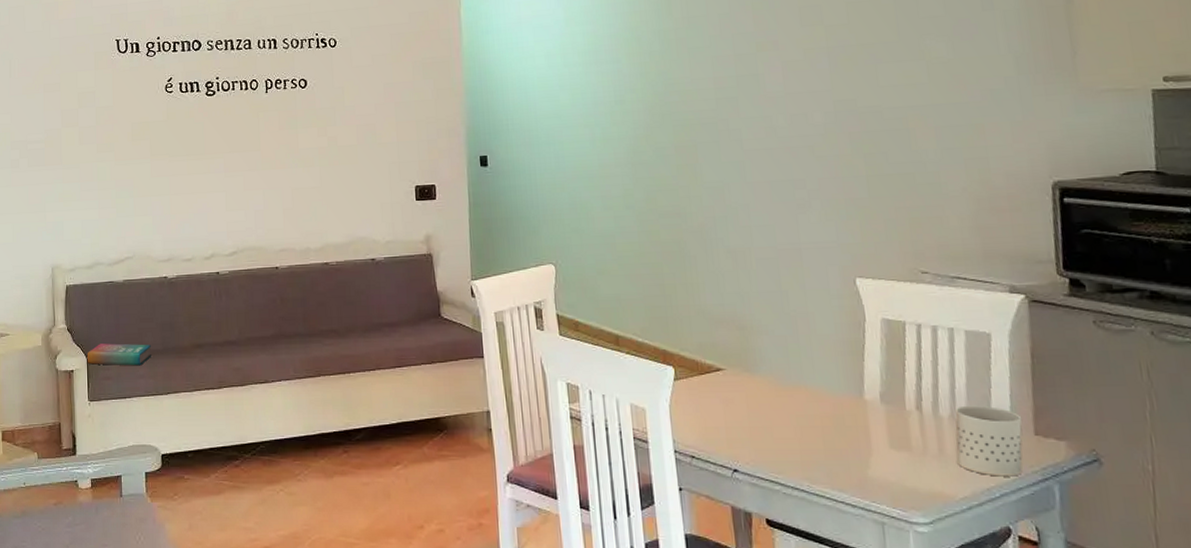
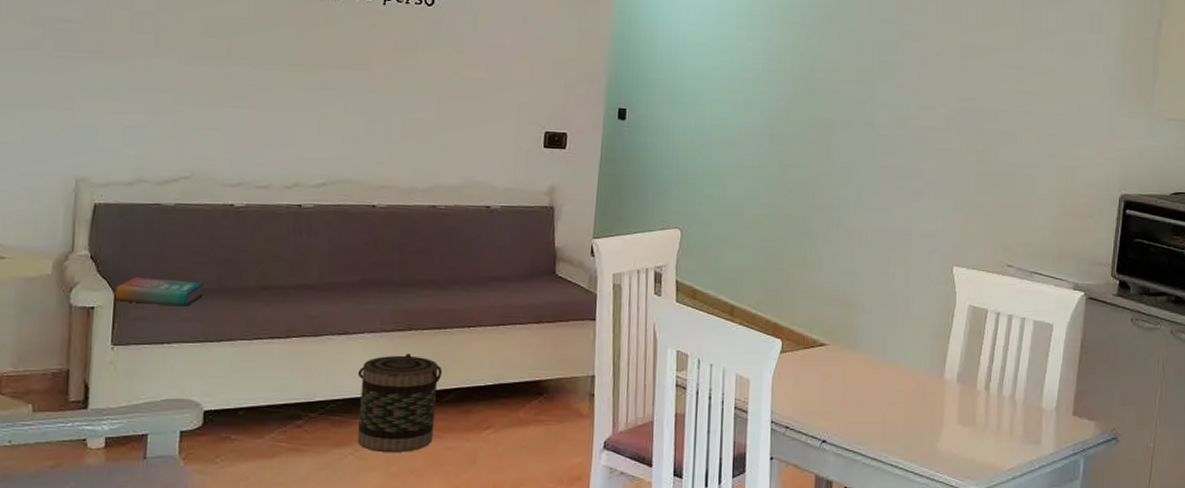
basket: none [279,398,351,488] -> present [358,354,443,452]
mug: present [955,405,1023,477] -> none [1010,387,1066,451]

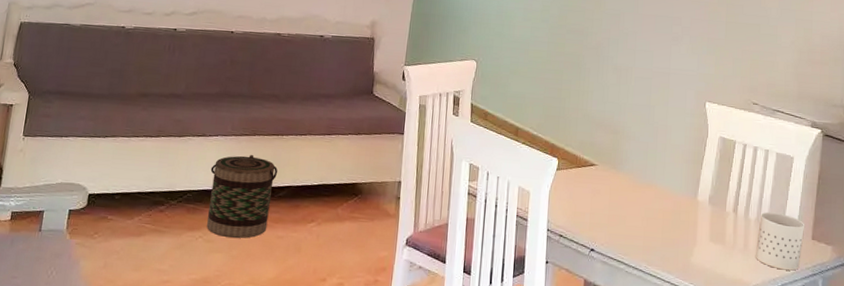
book: present [114,277,204,307] -> none [28,82,97,108]
mug: none [1010,387,1066,451] -> present [756,211,805,271]

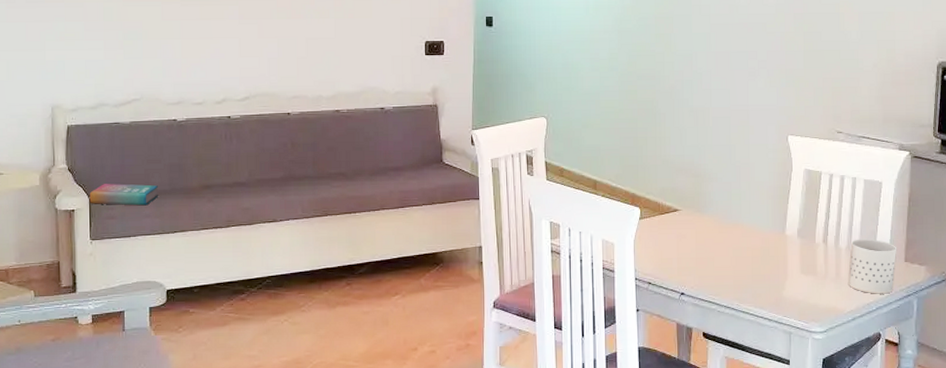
book: none [28,82,97,108] -> present [89,183,158,206]
basket: present [207,155,278,238] -> none [286,235,355,318]

